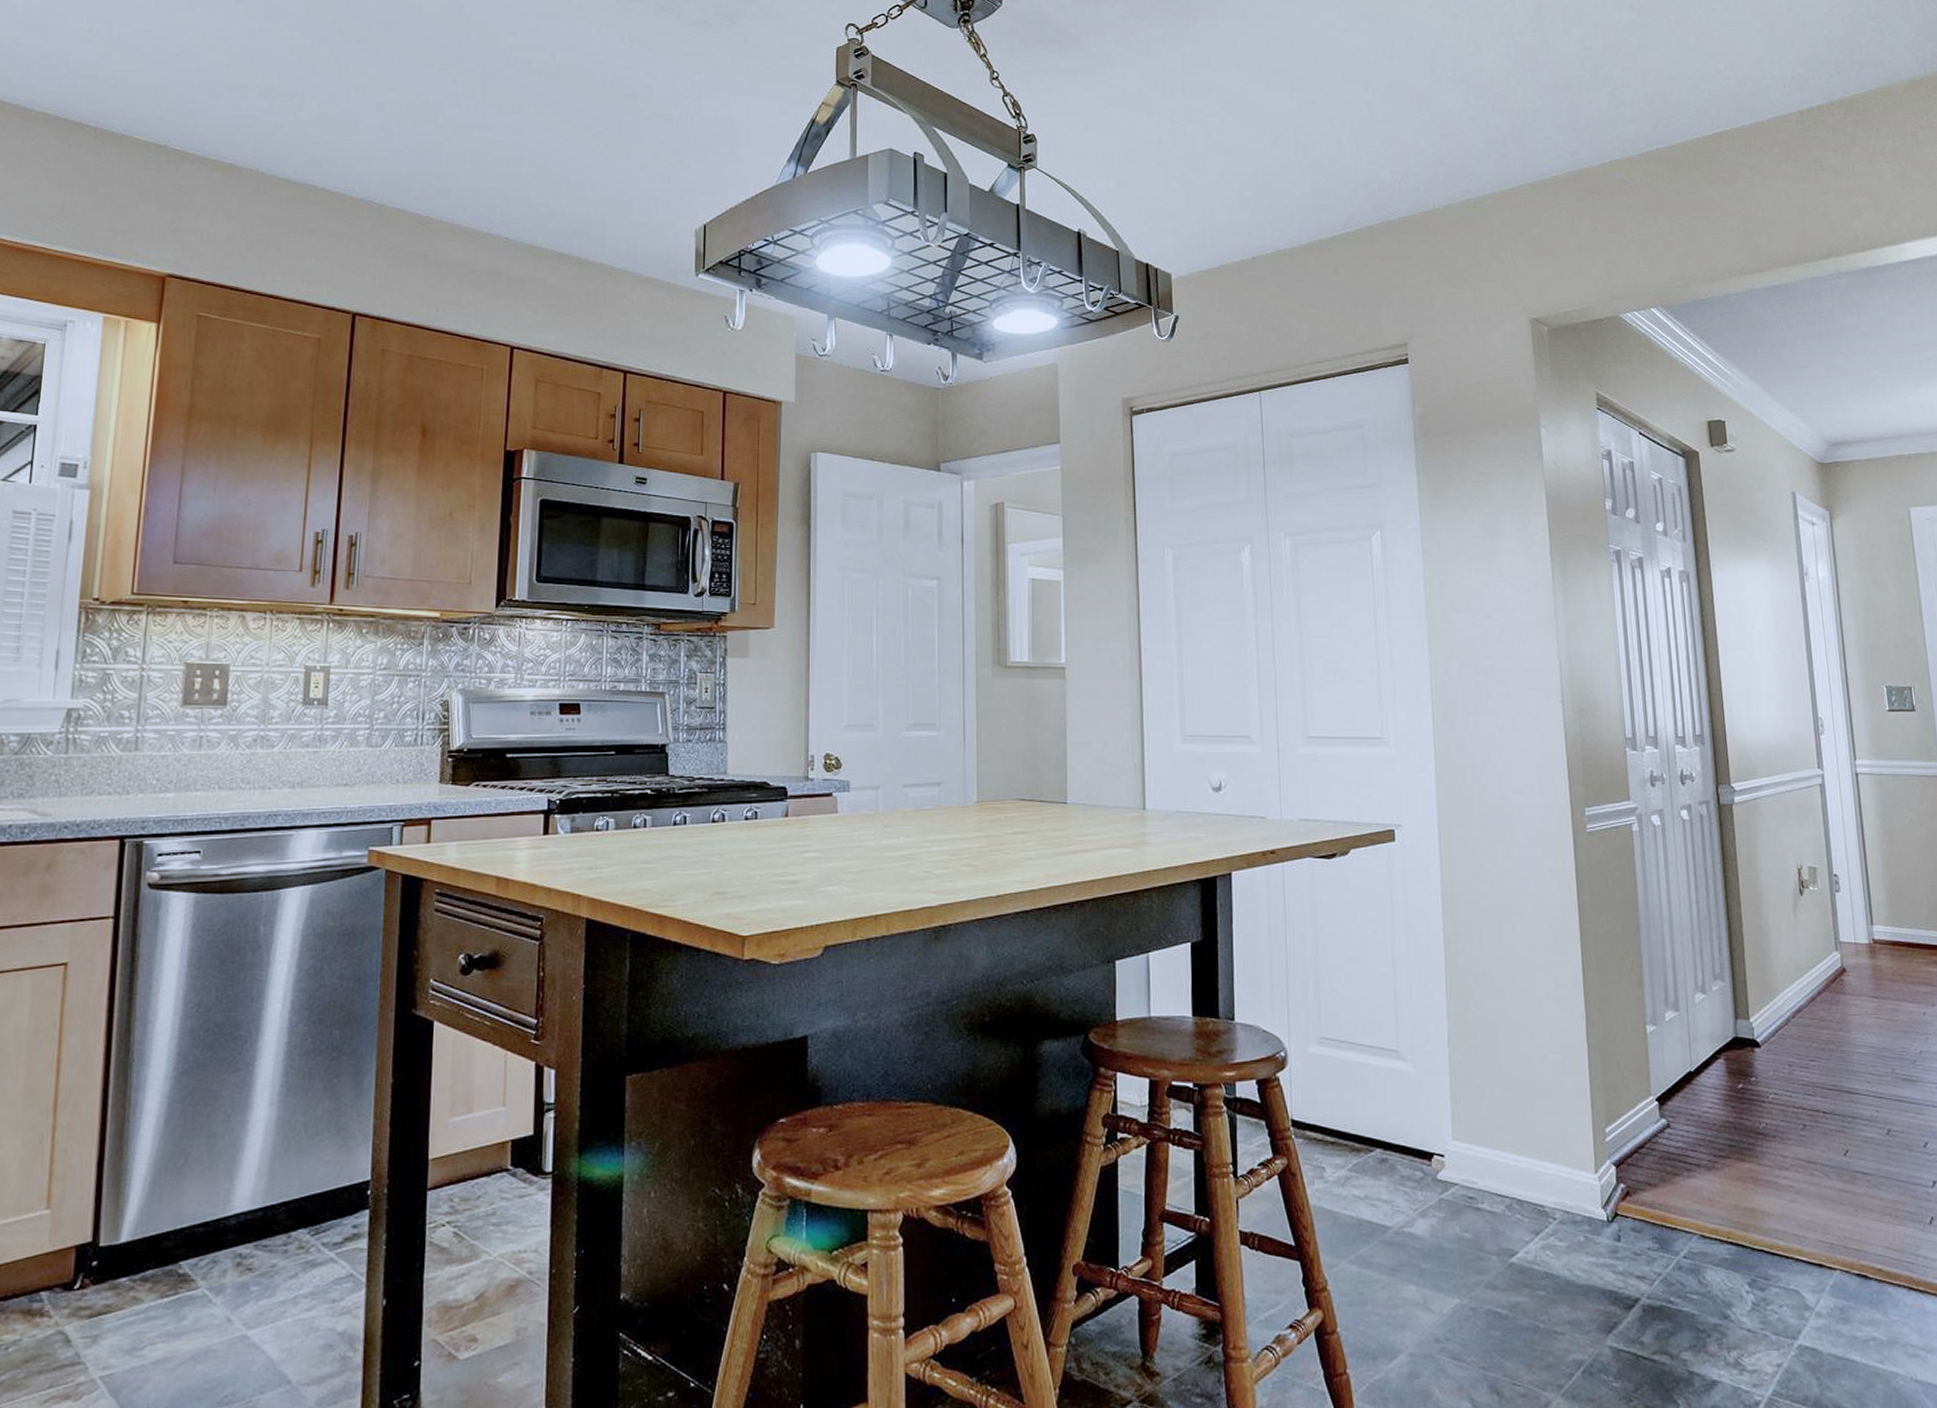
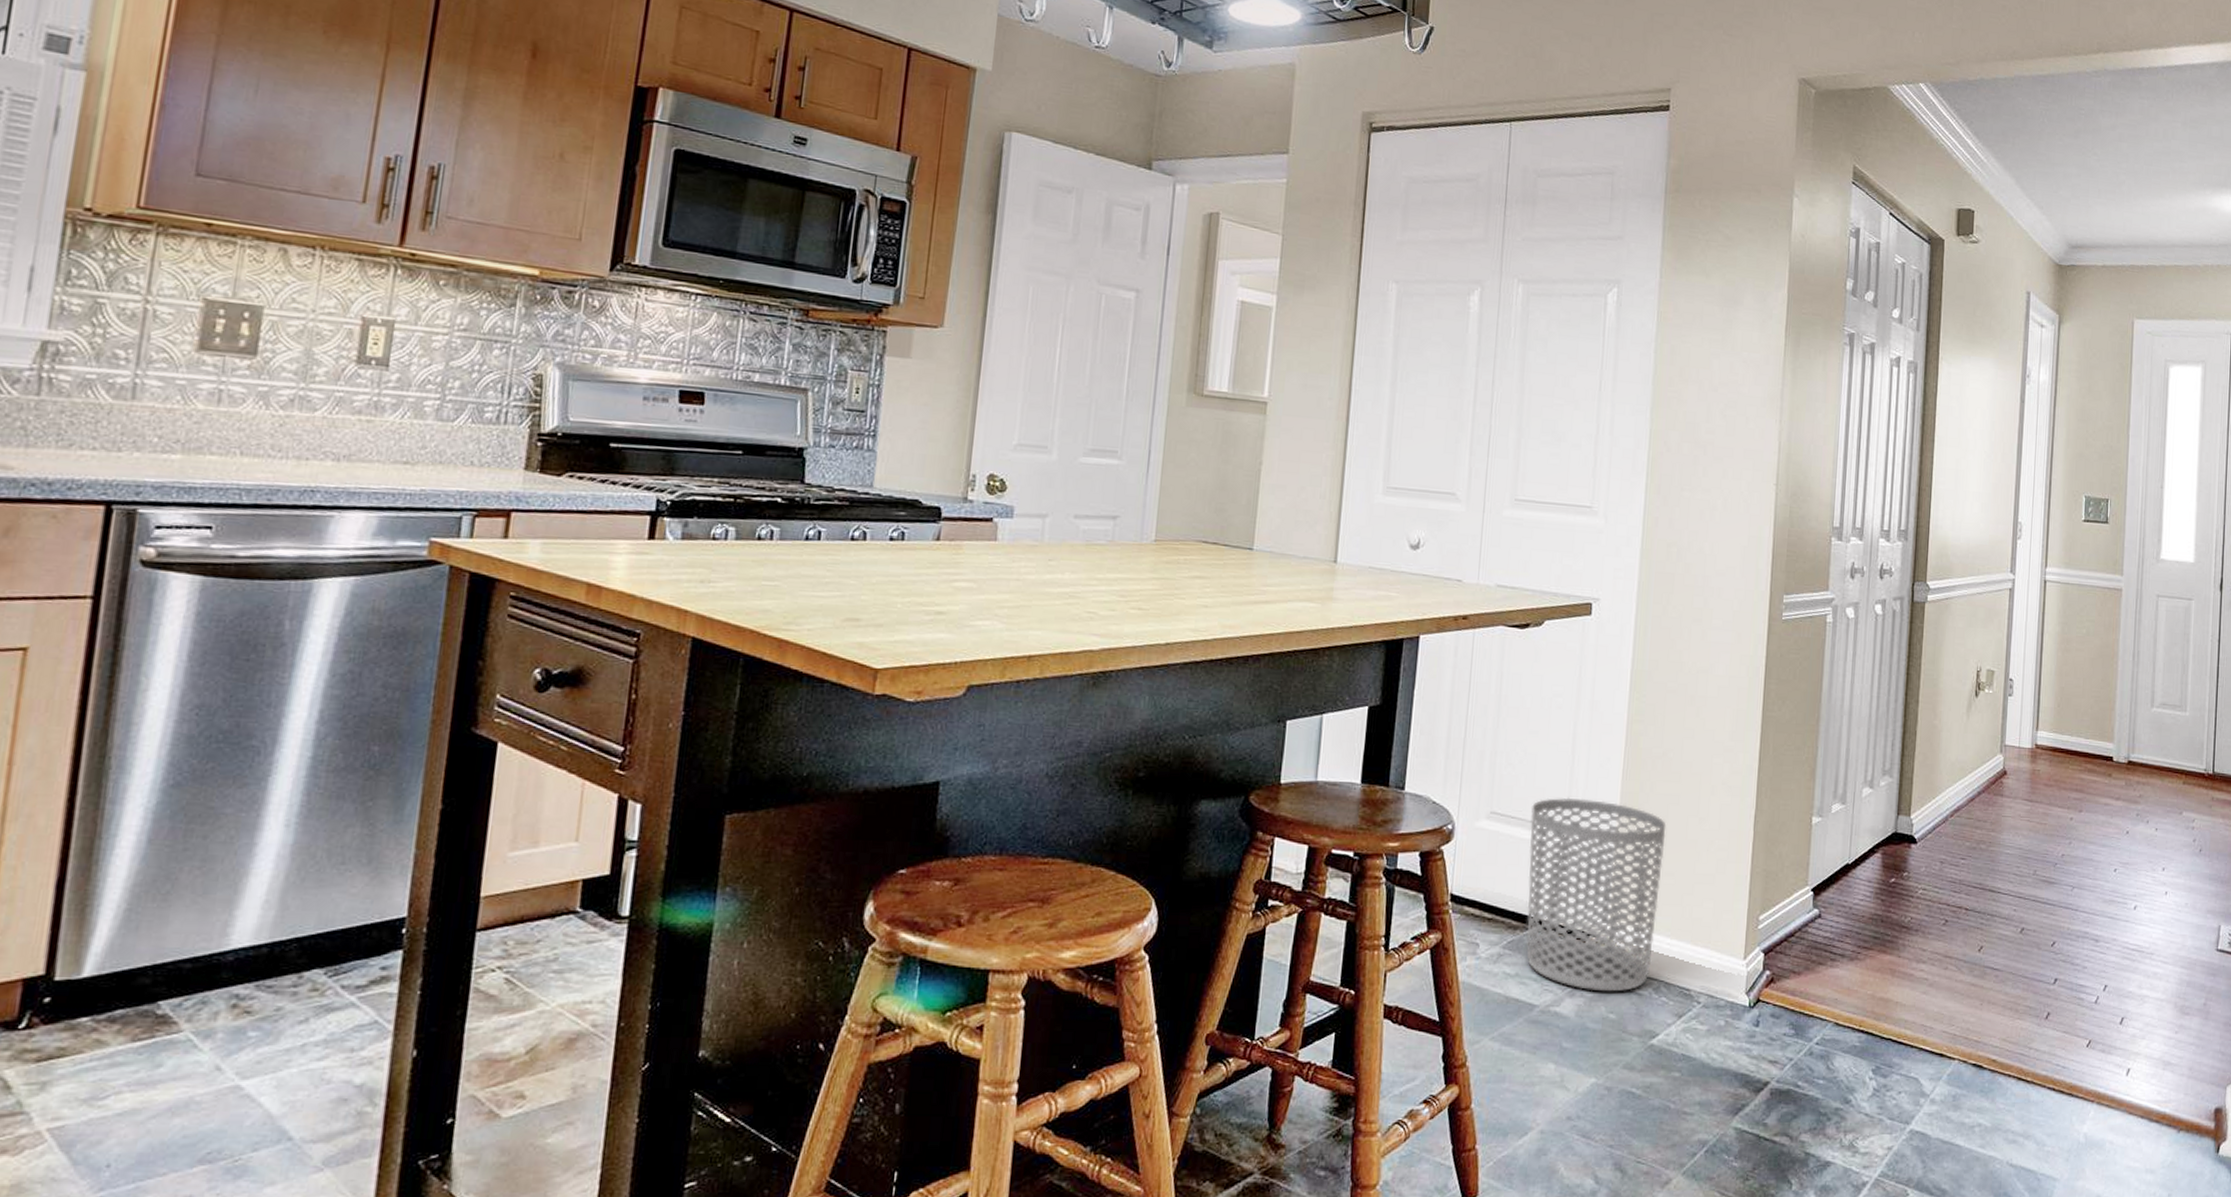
waste bin: none [1360,1019,1501,1211] -> present [1526,797,1667,992]

